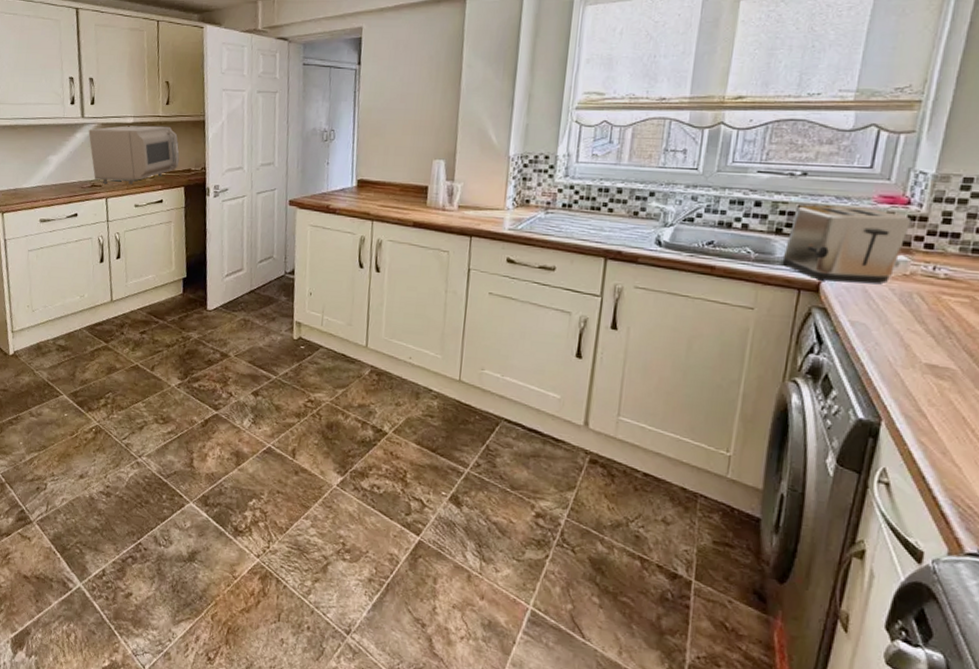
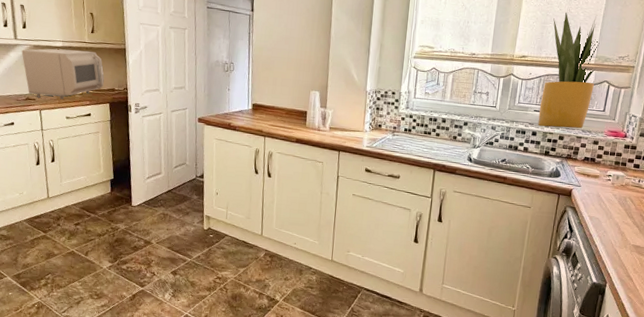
planter: none [763,31,862,195] -> present [538,12,600,129]
toaster: present [782,204,912,283] -> none [549,135,627,191]

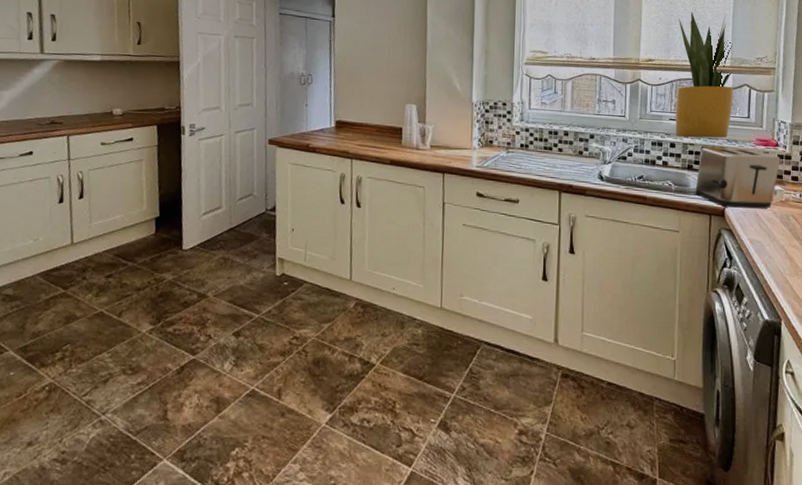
microwave: present [21,48,105,100] -> none [48,63,153,123]
toaster: none [549,135,627,191] -> present [695,146,781,209]

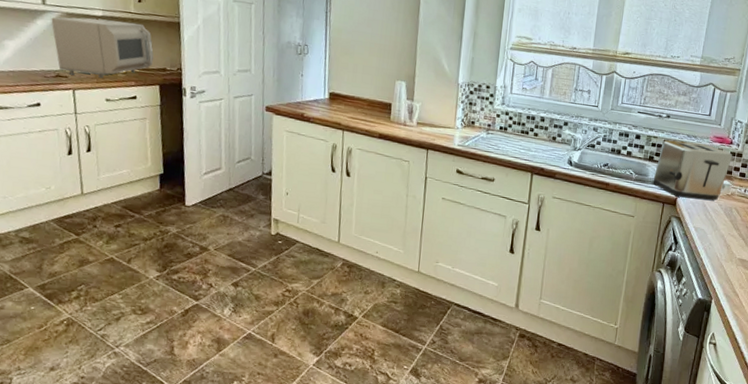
microwave: none [48,63,153,123] -> present [51,17,154,79]
planter: present [675,12,734,138] -> none [641,8,705,133]

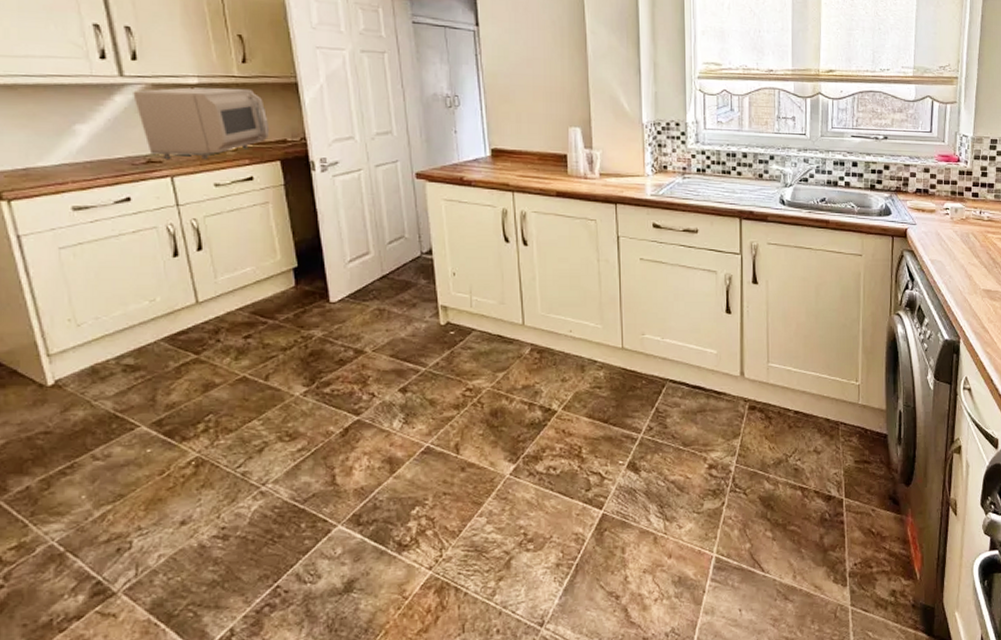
toaster: present [653,139,733,201] -> none [878,164,962,228]

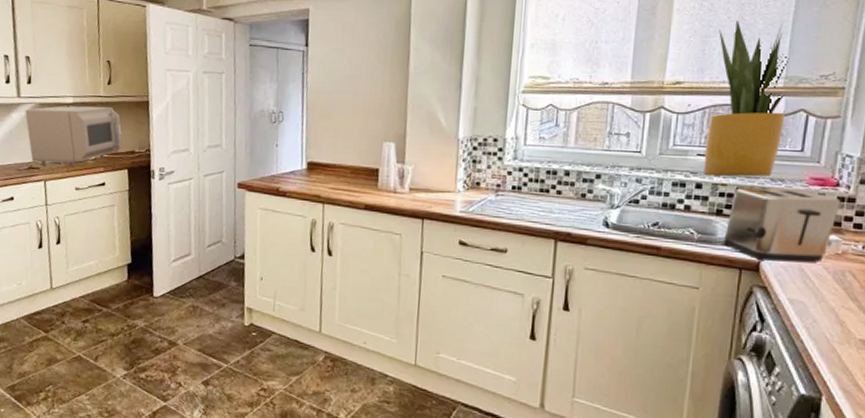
planter: none [857,15,917,156] -> present [703,20,790,177]
toaster: none [878,164,962,228] -> present [723,186,841,262]

